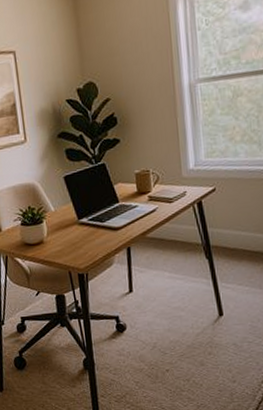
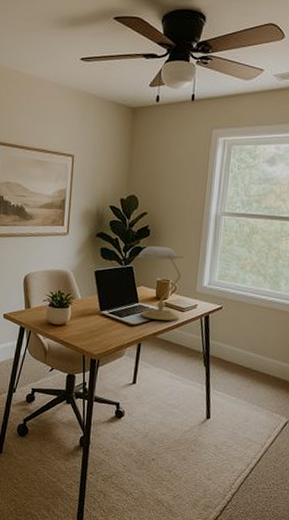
desk lamp: none [107,133,168,218] -> present [137,246,183,321]

